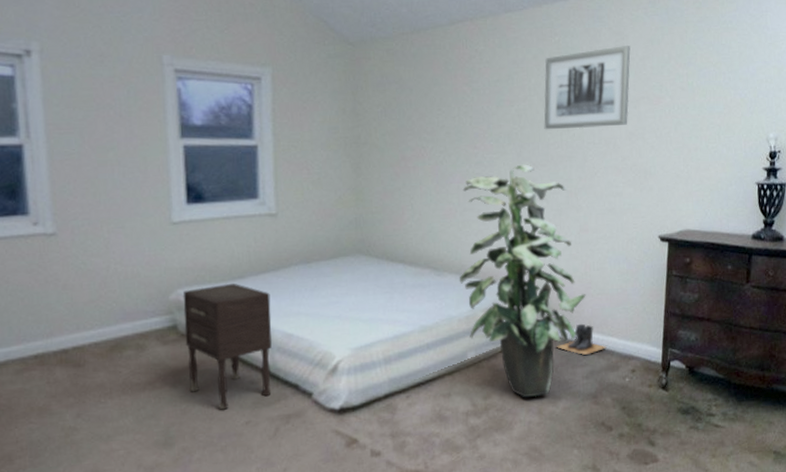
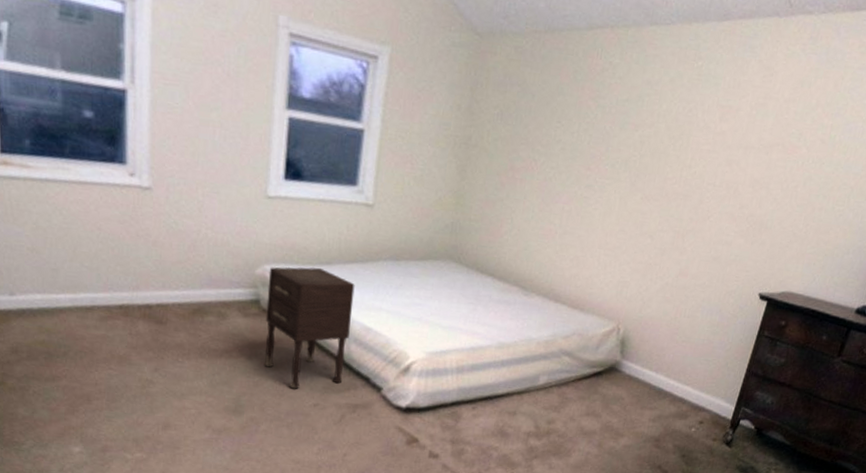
indoor plant: present [459,164,586,398] -> none [545,195,676,431]
wall art: present [544,46,631,130] -> none [665,82,778,171]
boots: present [556,323,607,356] -> none [629,367,680,400]

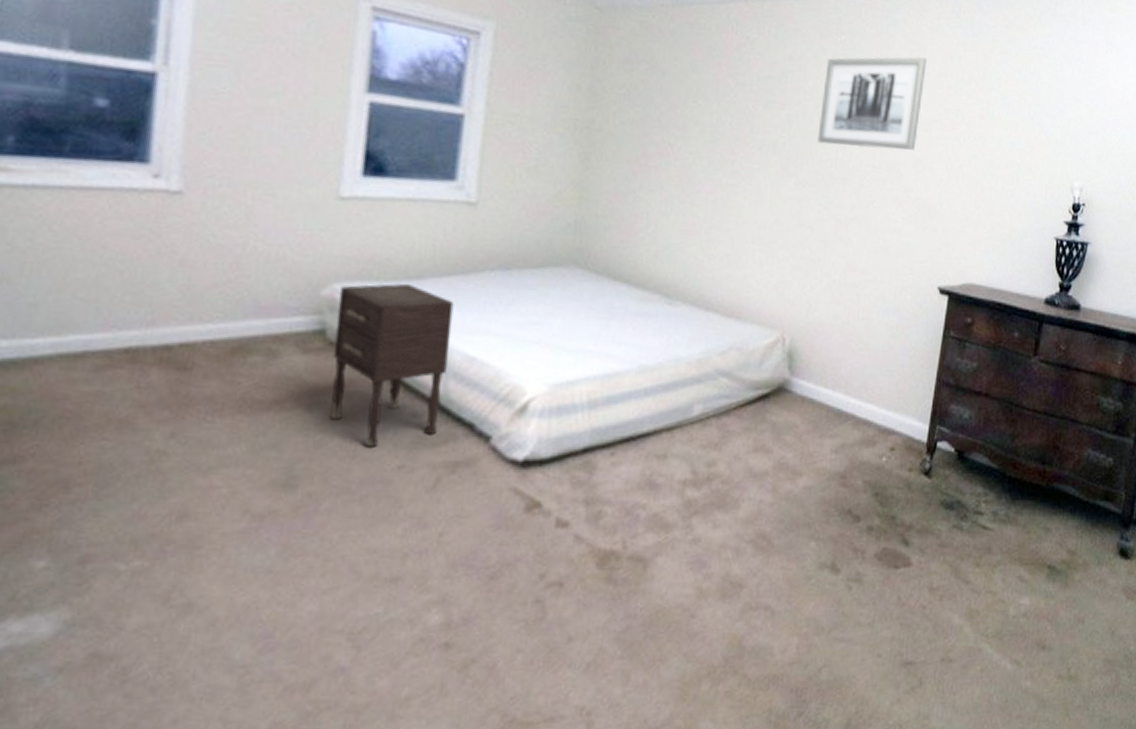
wall art: none [665,82,778,171] -> present [817,56,927,150]

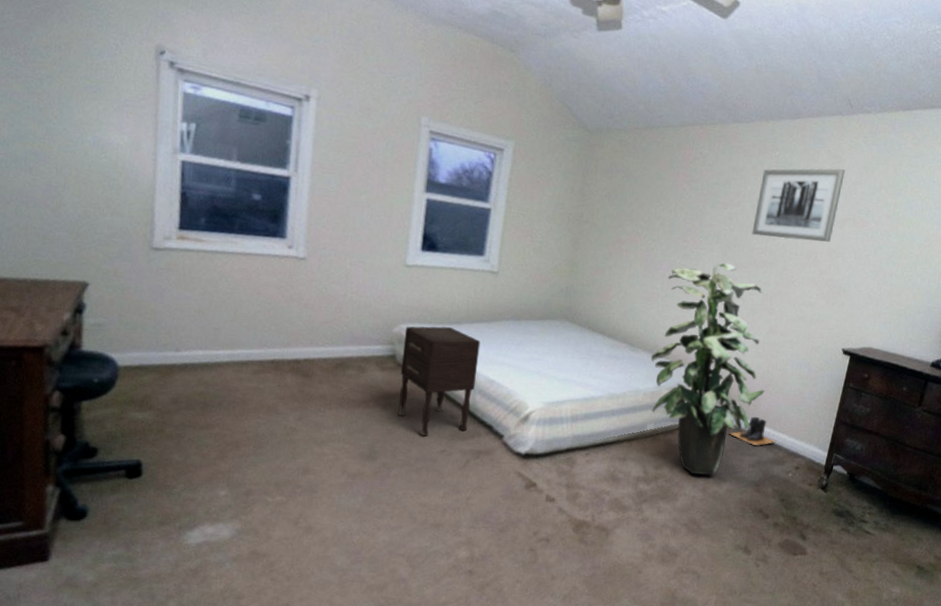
indoor plant: none [694,180,846,470] -> present [650,263,765,476]
boots: none [803,383,864,424] -> present [729,416,776,447]

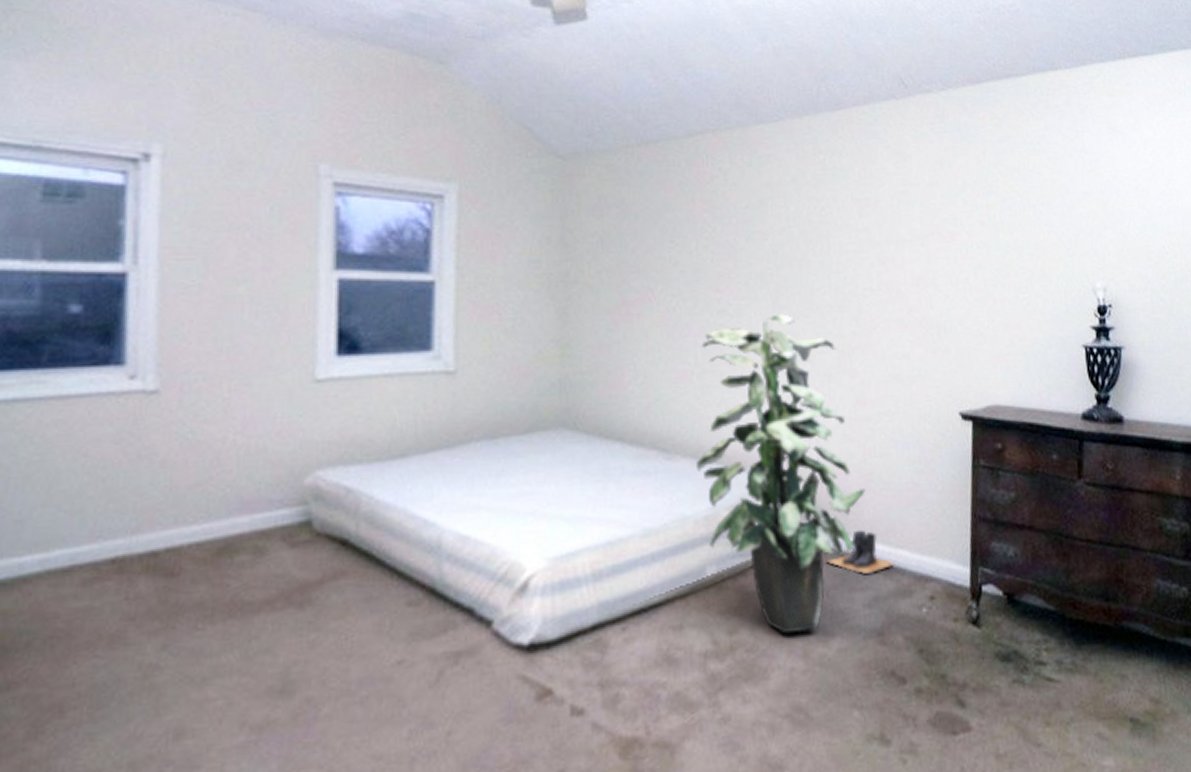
nightstand: present [397,326,481,437] -> none [321,463,441,643]
wall art: present [752,168,845,242] -> none [806,168,915,271]

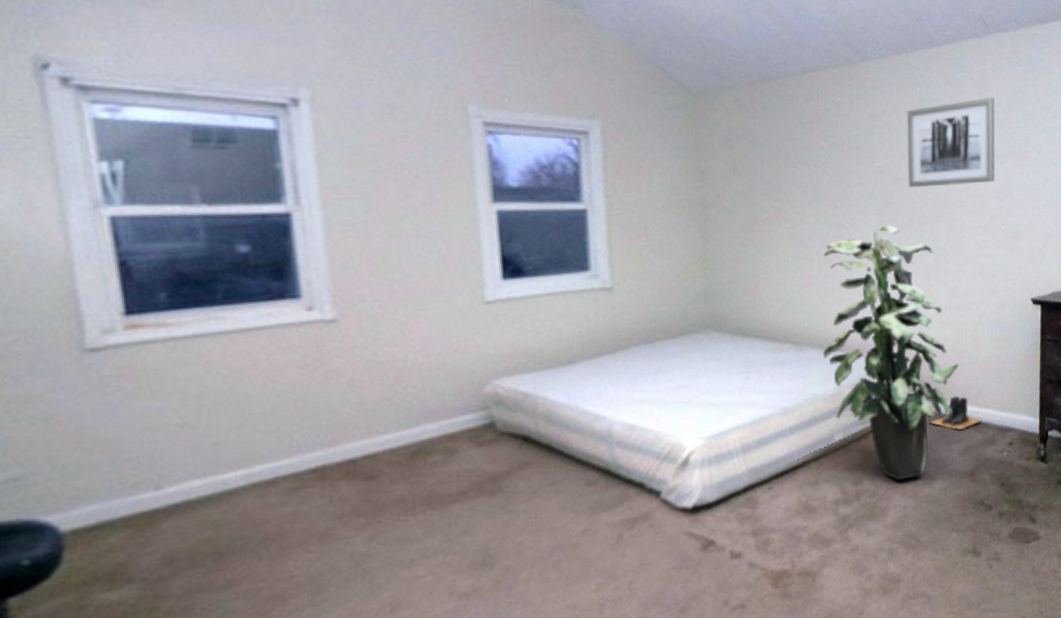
wall art: none [806,168,915,271] -> present [906,98,996,188]

